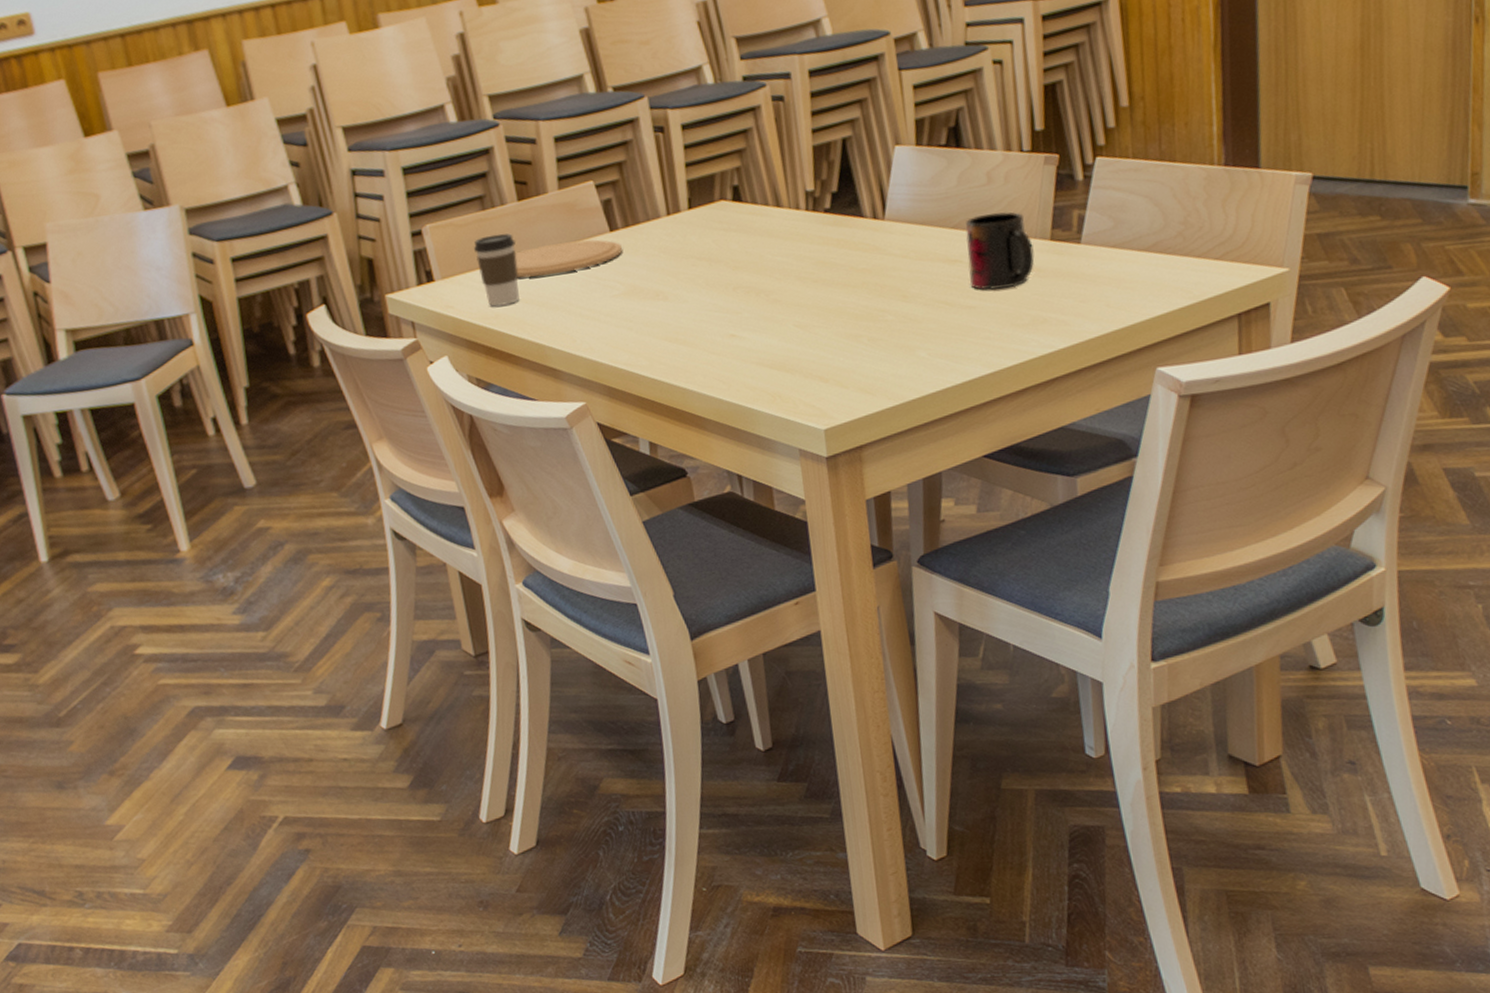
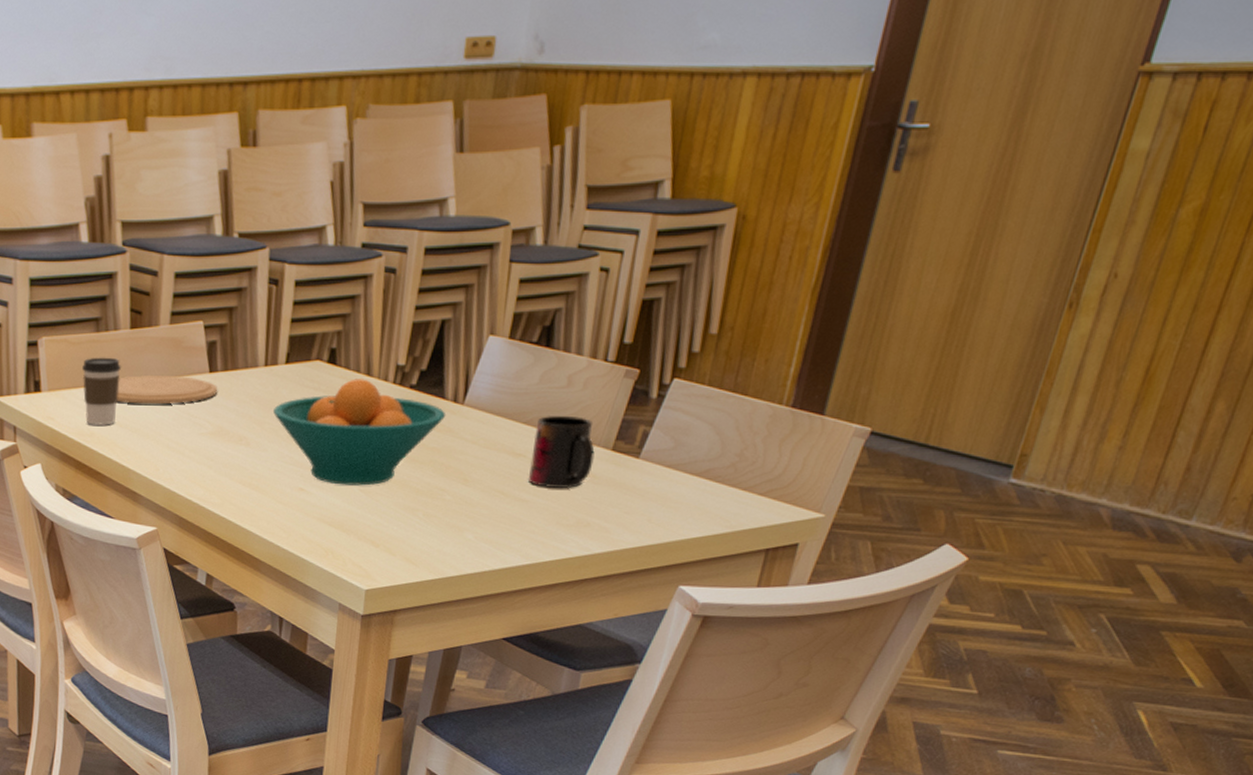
fruit bowl: none [686,211,869,325] -> present [273,379,446,486]

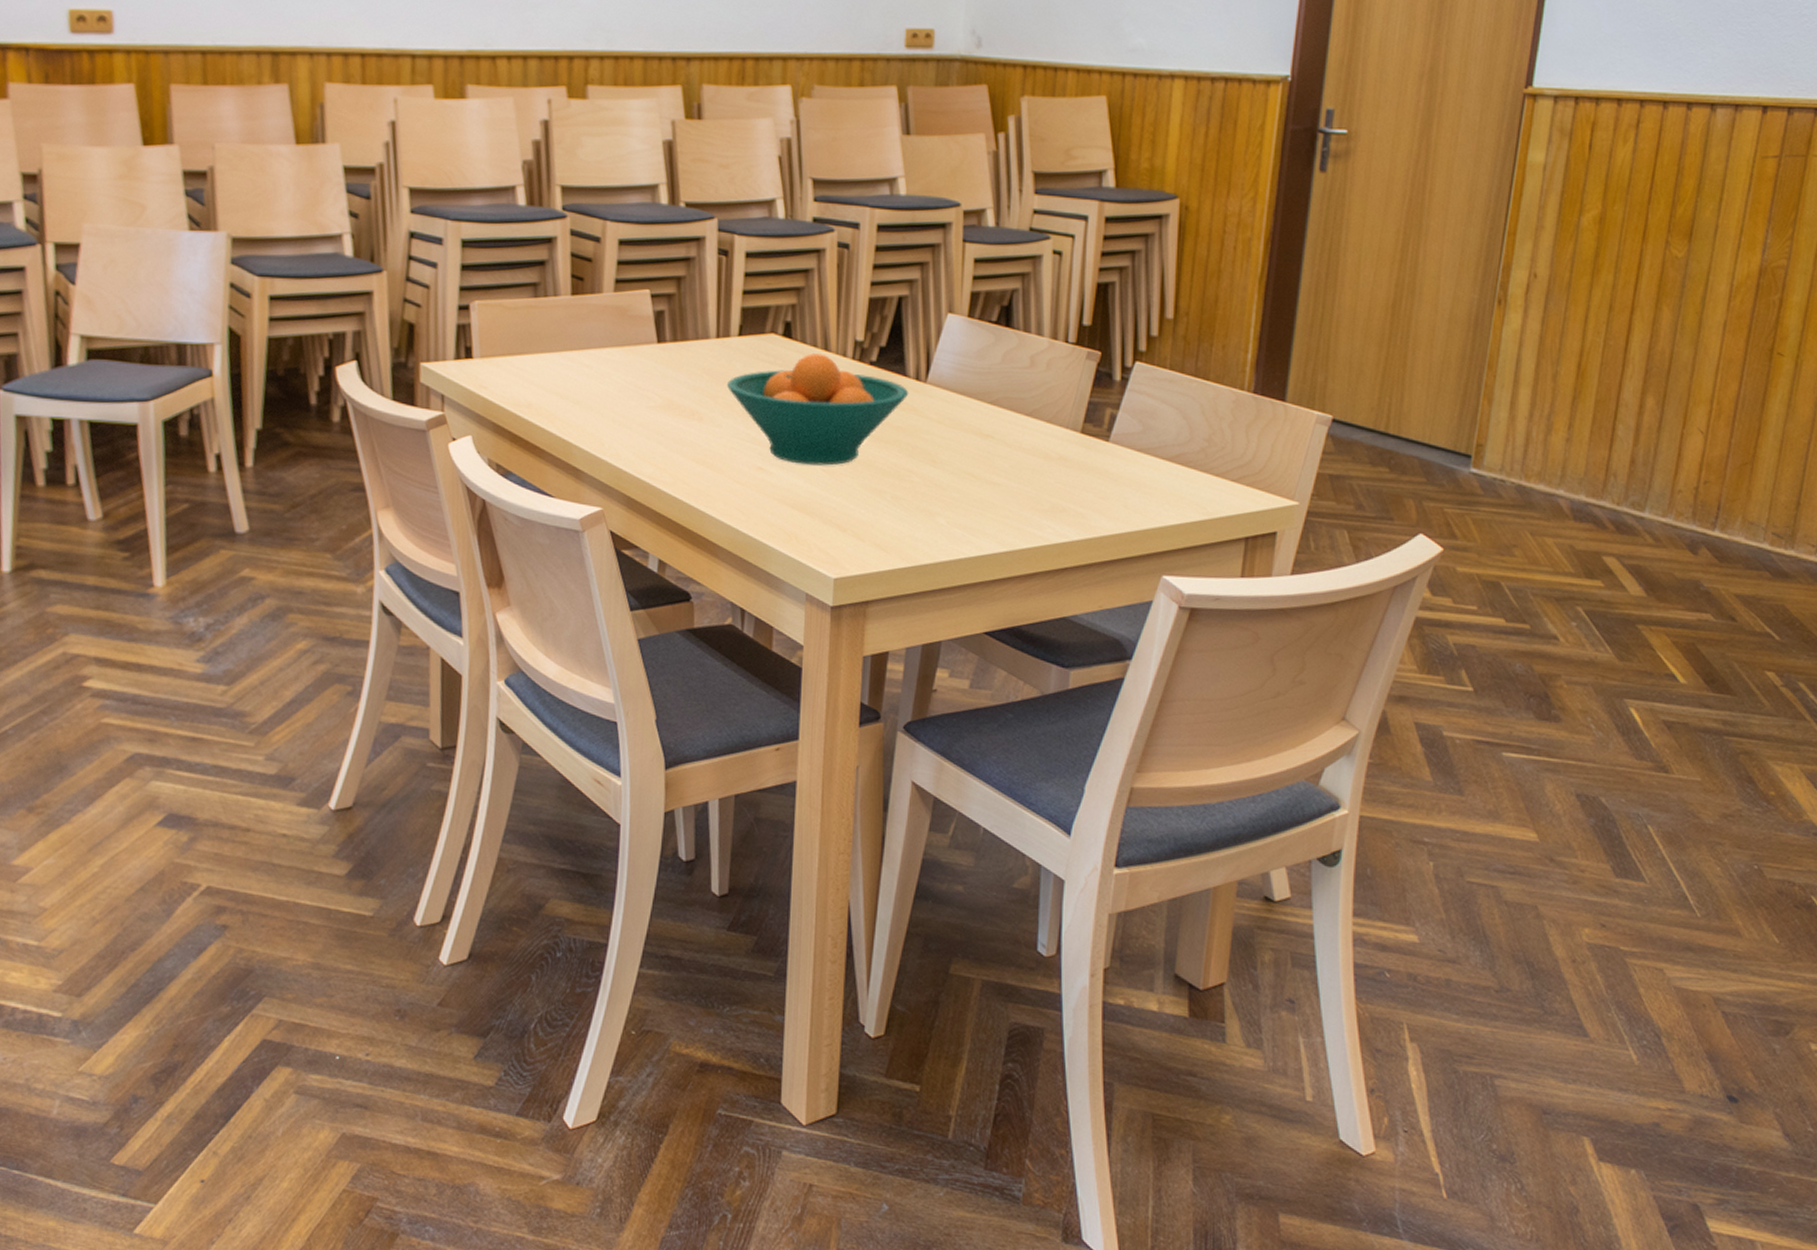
coffee cup: present [82,357,121,425] -> none [519,323,561,396]
plate: present [116,375,218,405] -> none [556,344,667,375]
mug: present [529,416,595,488] -> none [999,396,1064,471]

